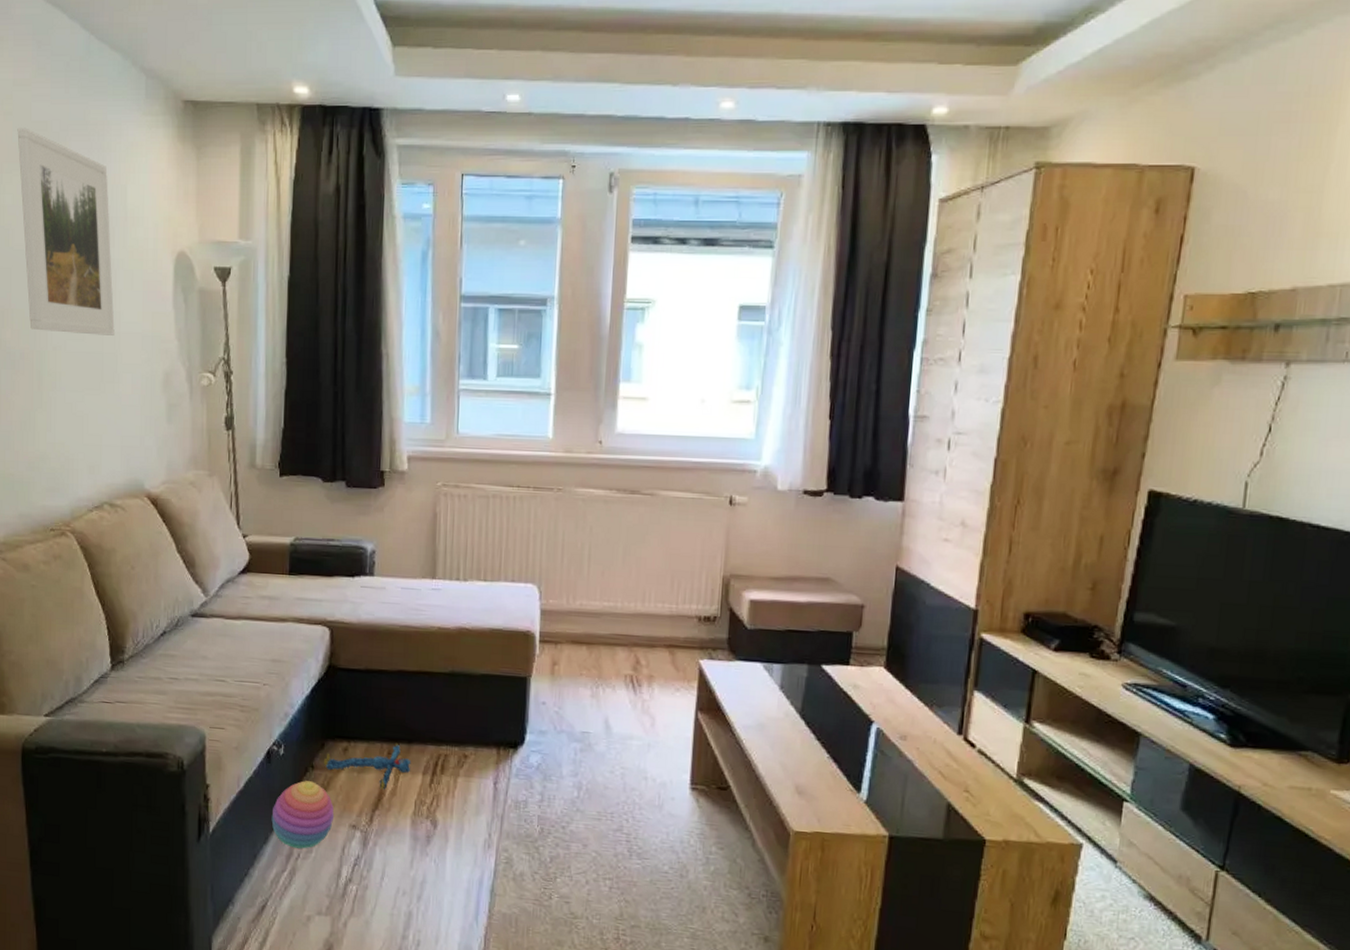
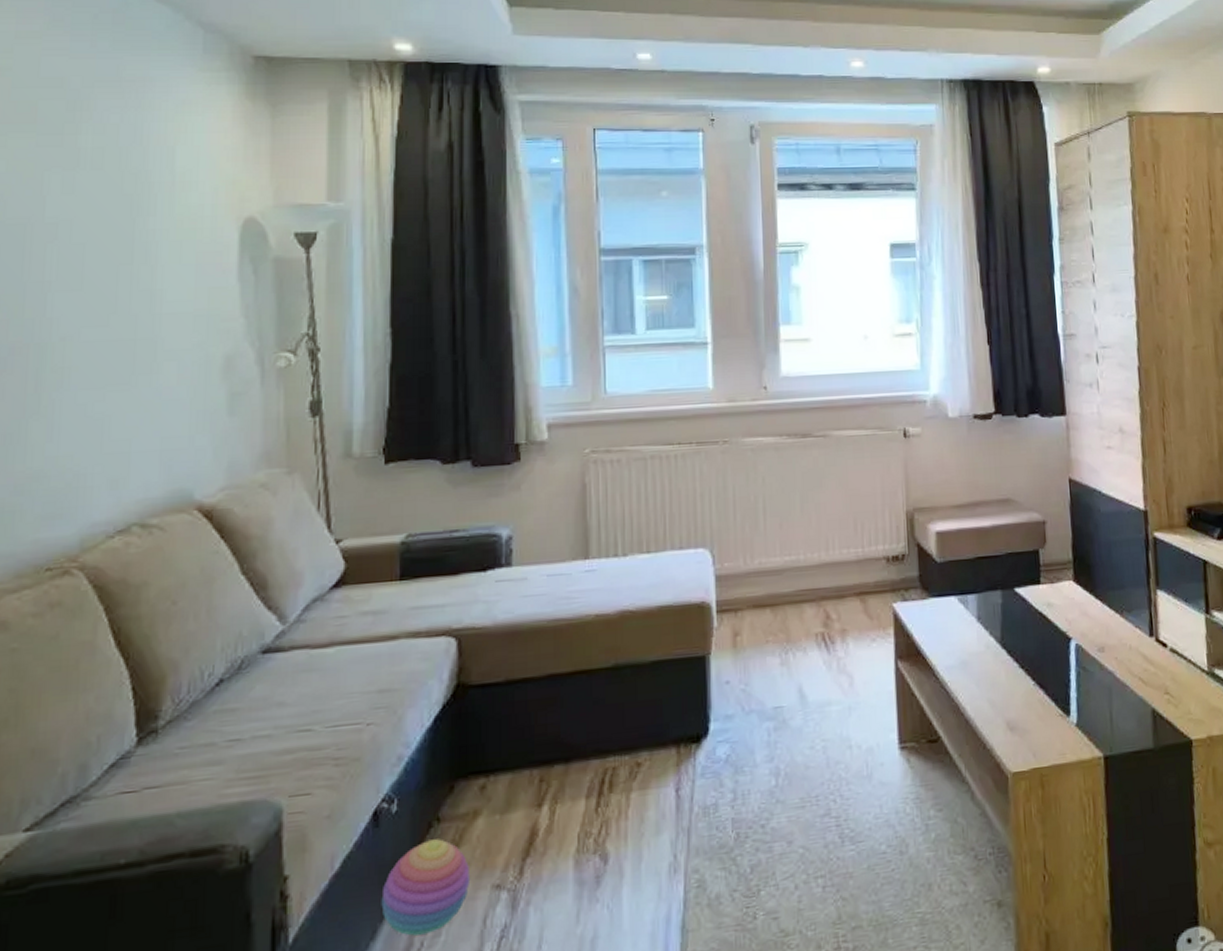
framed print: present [17,127,115,336] -> none [18,84,154,319]
plush toy: present [323,744,411,790] -> none [453,766,571,829]

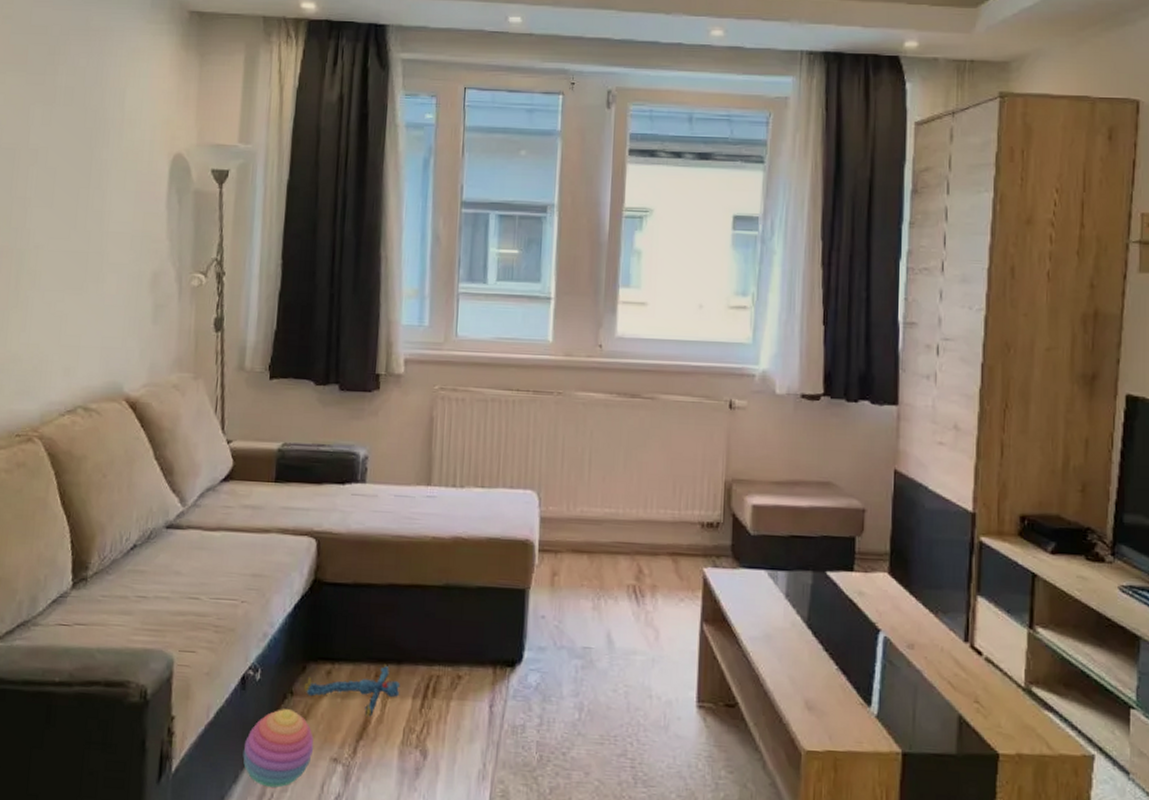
plush toy: none [453,766,571,829] -> present [303,665,401,717]

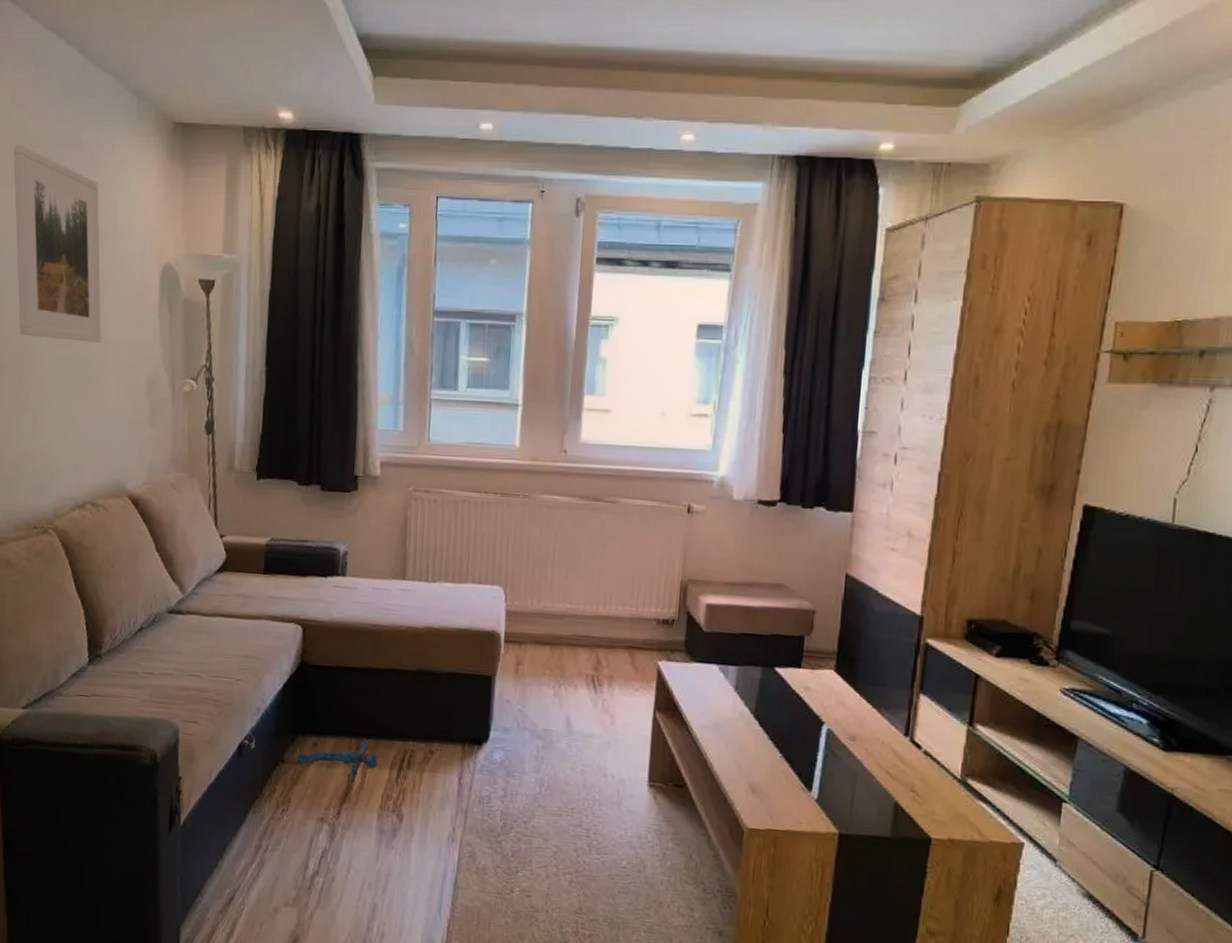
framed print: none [12,31,106,235] -> present [13,144,102,342]
stacking toy: present [243,709,314,788] -> none [241,774,303,841]

